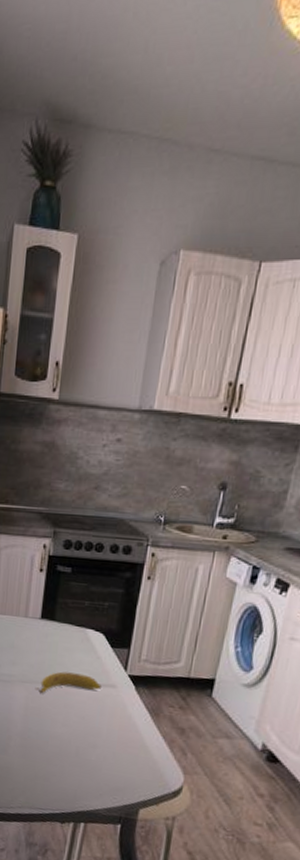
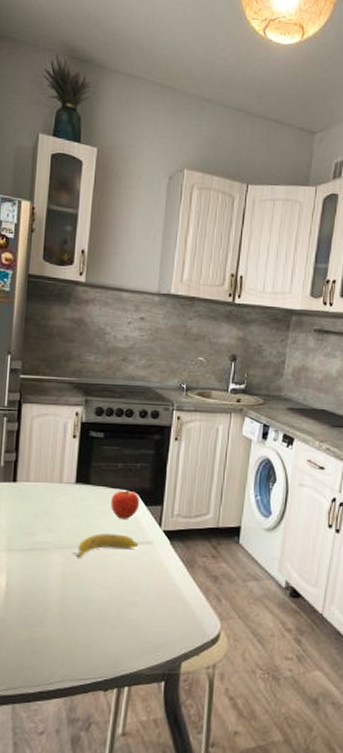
fruit: none [75,628,106,660] -> present [111,489,140,519]

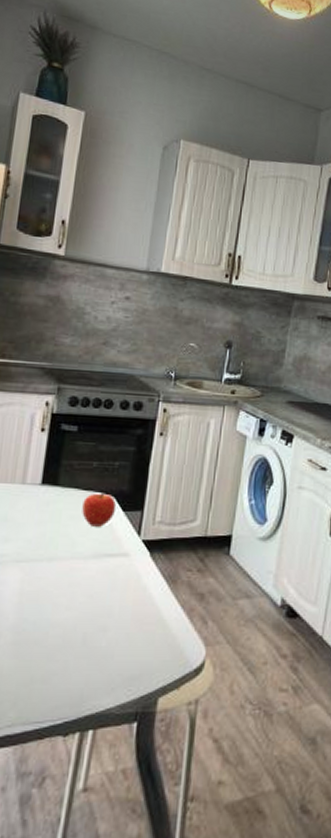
banana: present [72,533,138,558] -> none [32,544,112,573]

